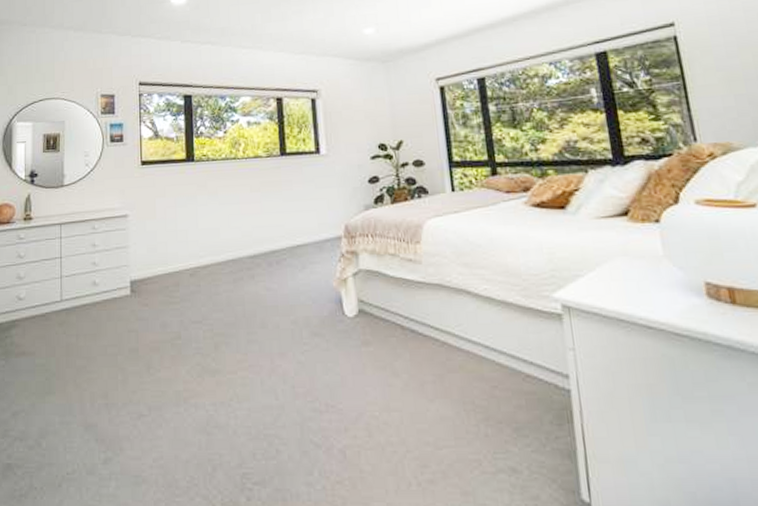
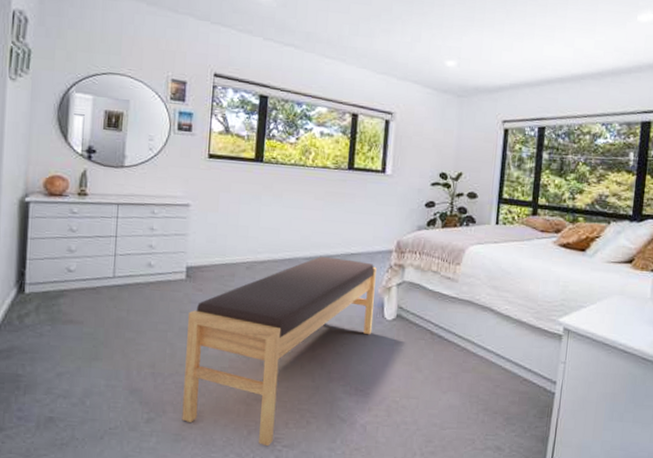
bench: none [137,252,334,485] -> present [182,256,377,447]

